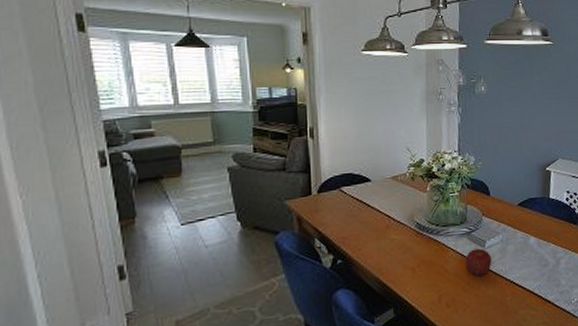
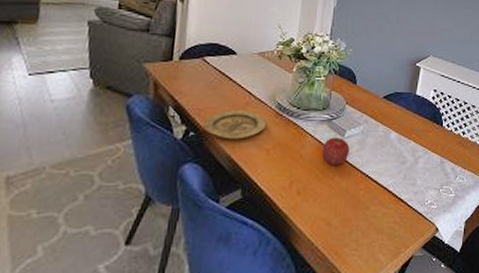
plate: none [349,233,409,263] -> present [203,109,267,140]

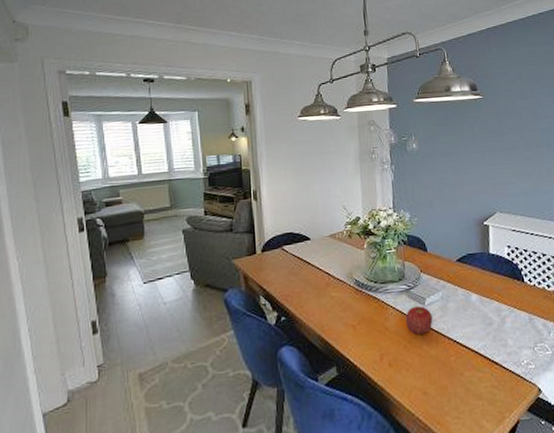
plate: present [203,109,267,140] -> none [292,290,349,320]

